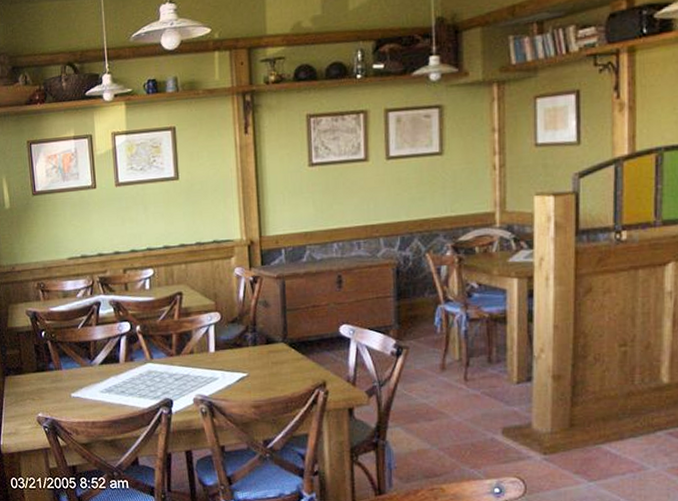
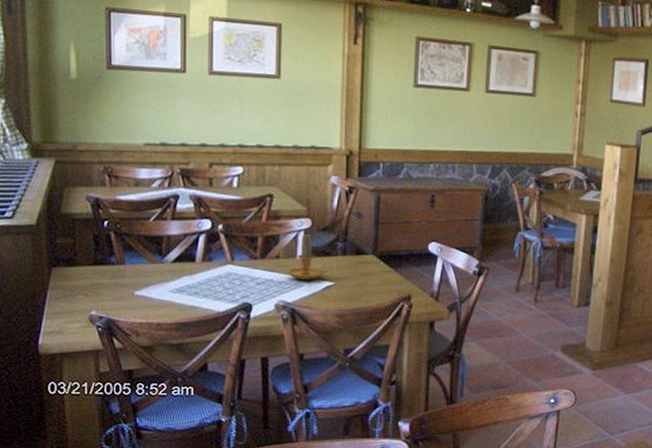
candle: none [201,327,244,373] -> present [286,233,333,280]

